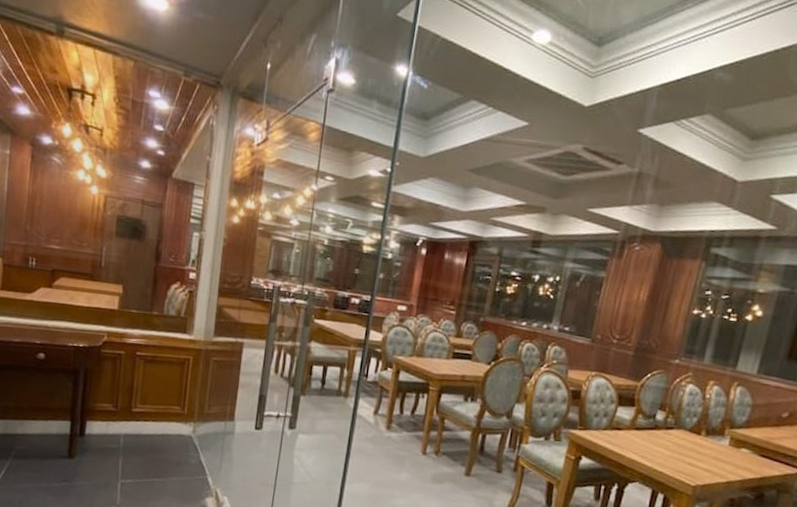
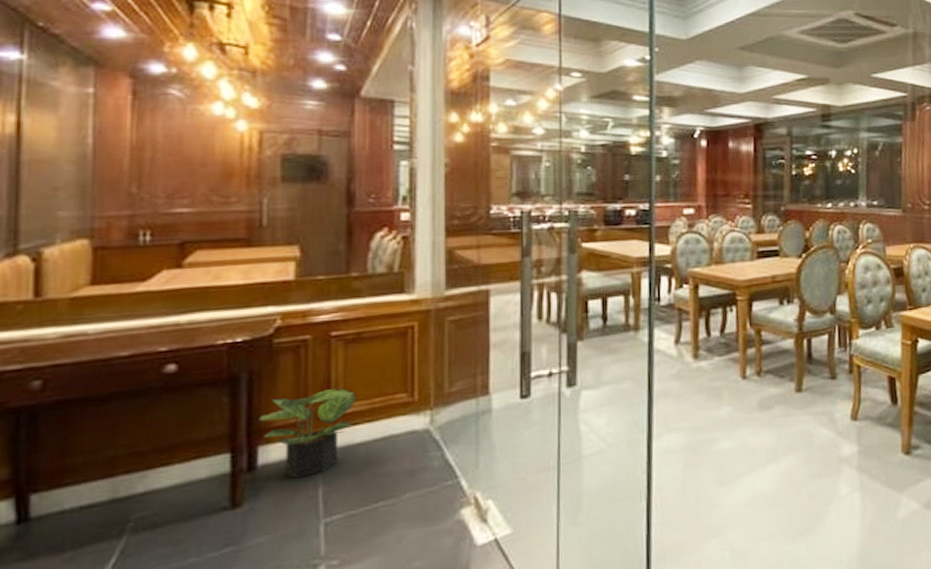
potted plant: none [88,390,148,449] -> present [258,387,356,479]

